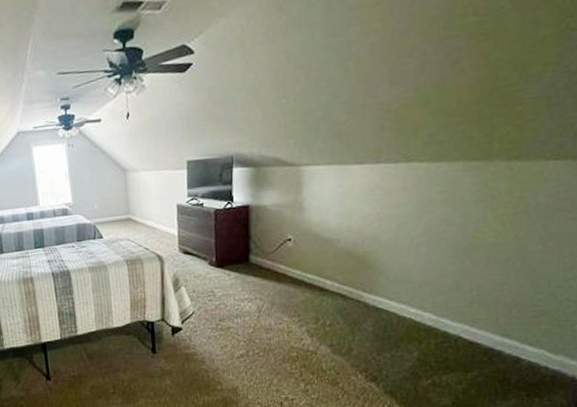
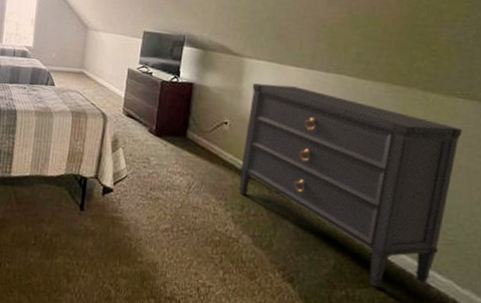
dresser: none [311,185,553,370] -> present [239,83,463,288]

